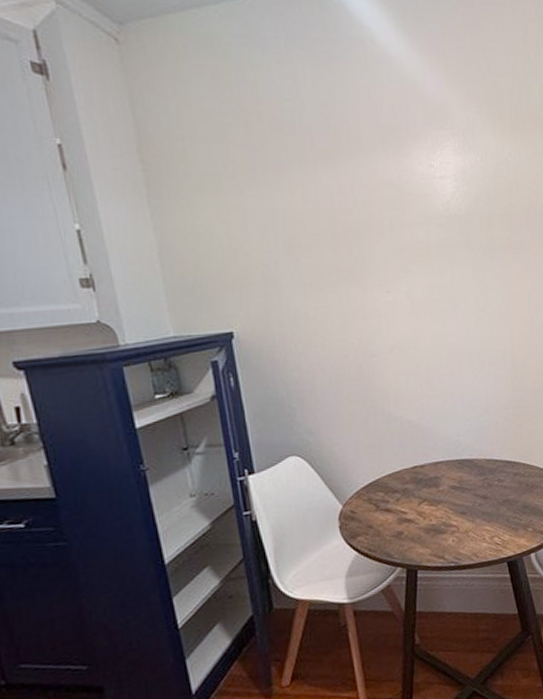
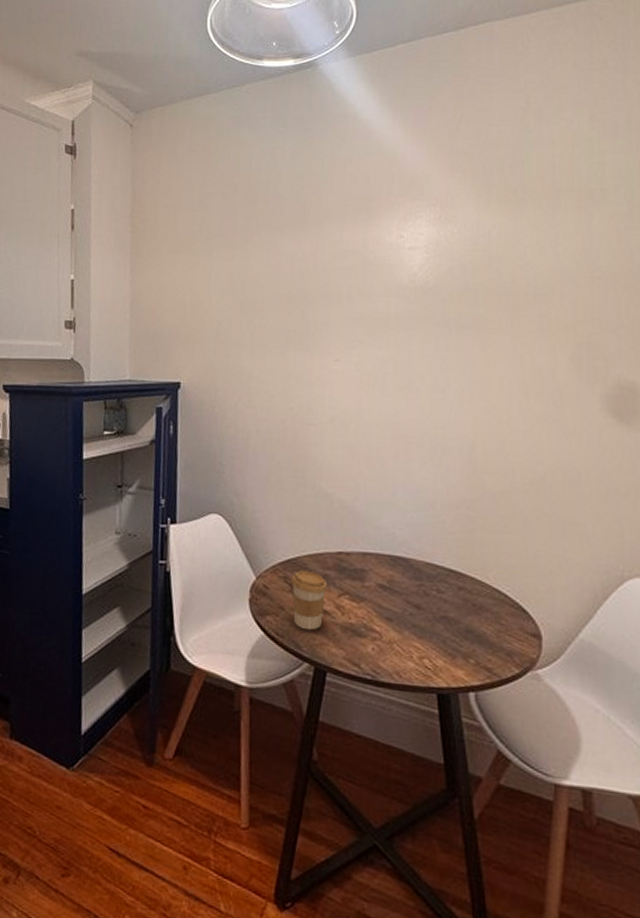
coffee cup: none [375,488,409,541] -> present [291,570,328,631]

